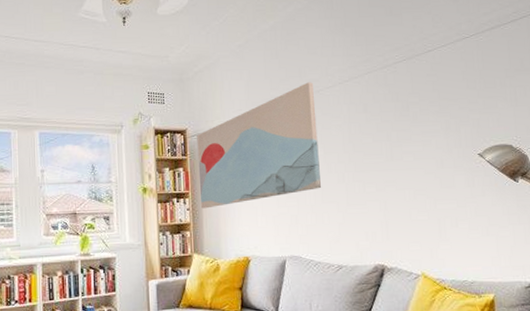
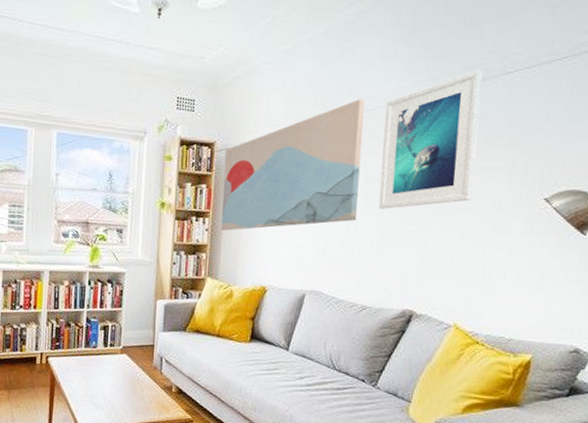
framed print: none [331,50,418,176] -> present [378,70,482,209]

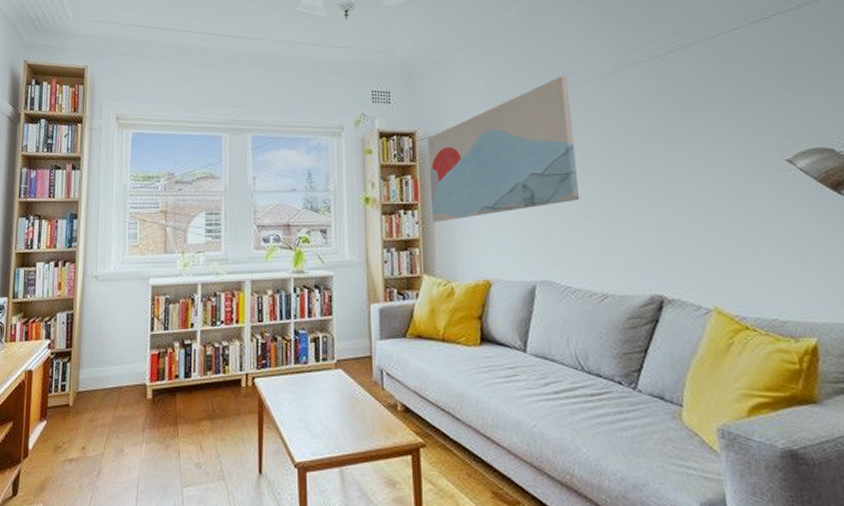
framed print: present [378,70,482,209] -> none [590,36,705,185]

